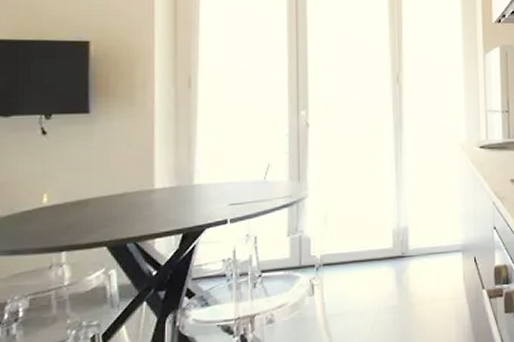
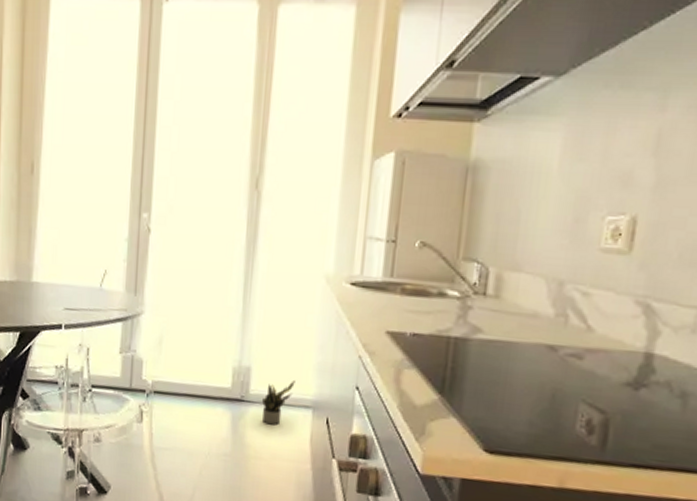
potted plant: none [419,232,446,273] -> present [261,381,295,425]

